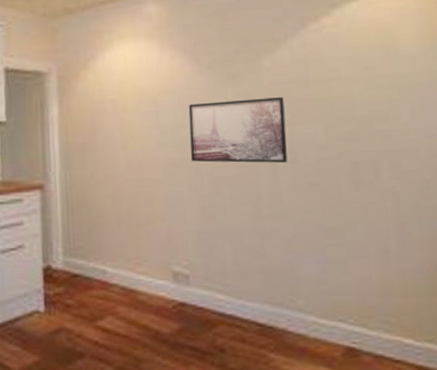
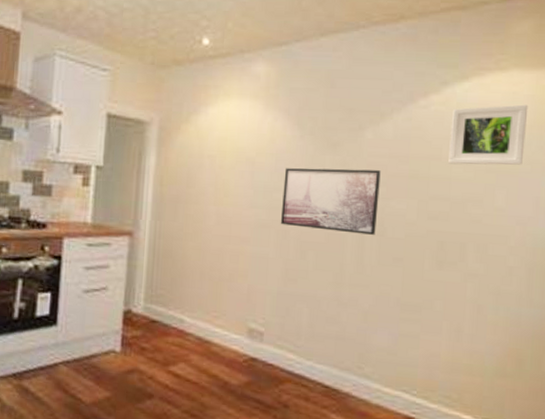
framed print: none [345,18,421,84] -> present [448,104,529,165]

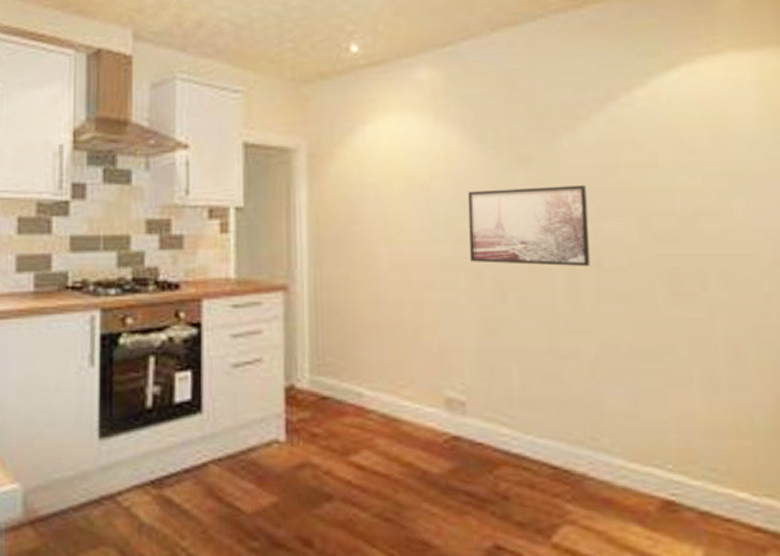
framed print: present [448,104,529,165] -> none [663,92,759,171]

